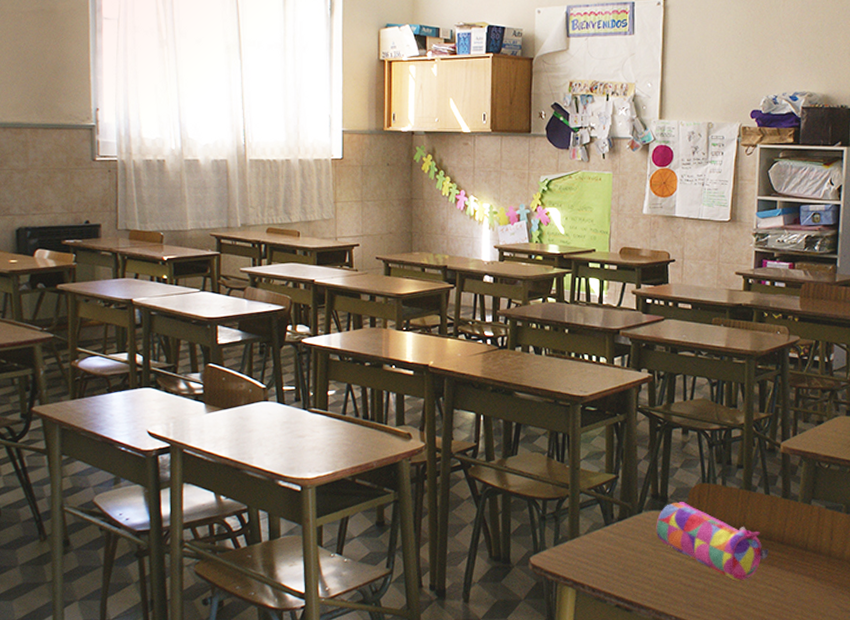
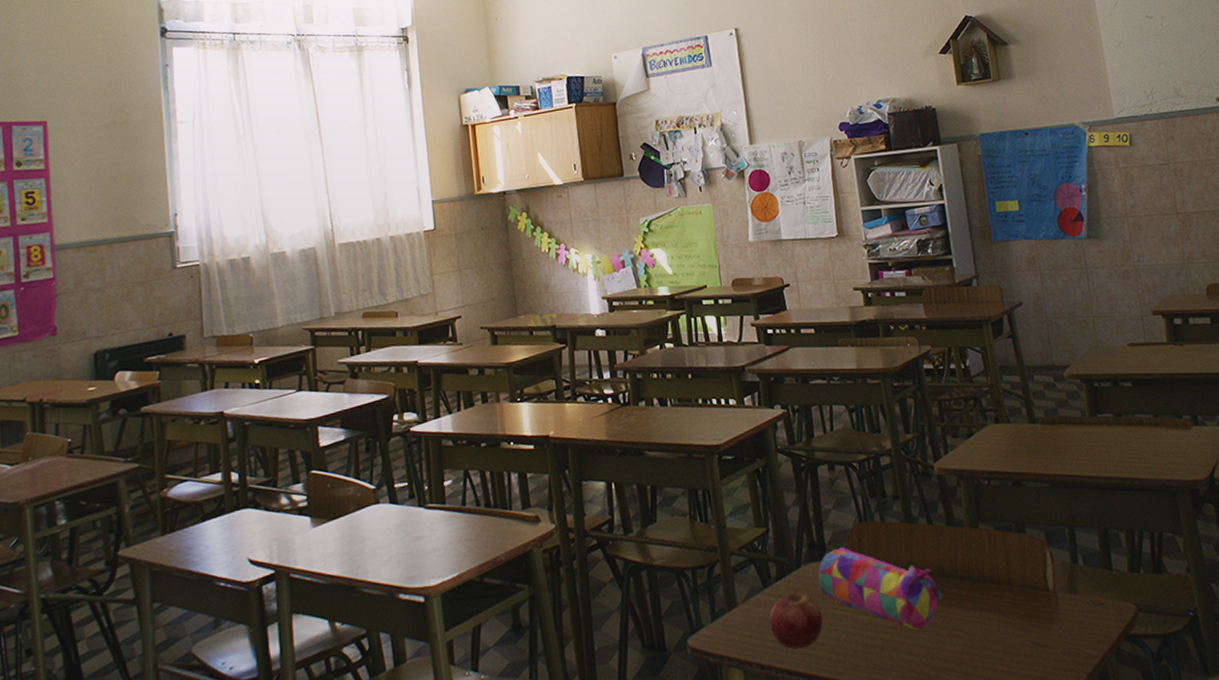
apple: none [605,530,655,580] -> present [769,588,823,649]

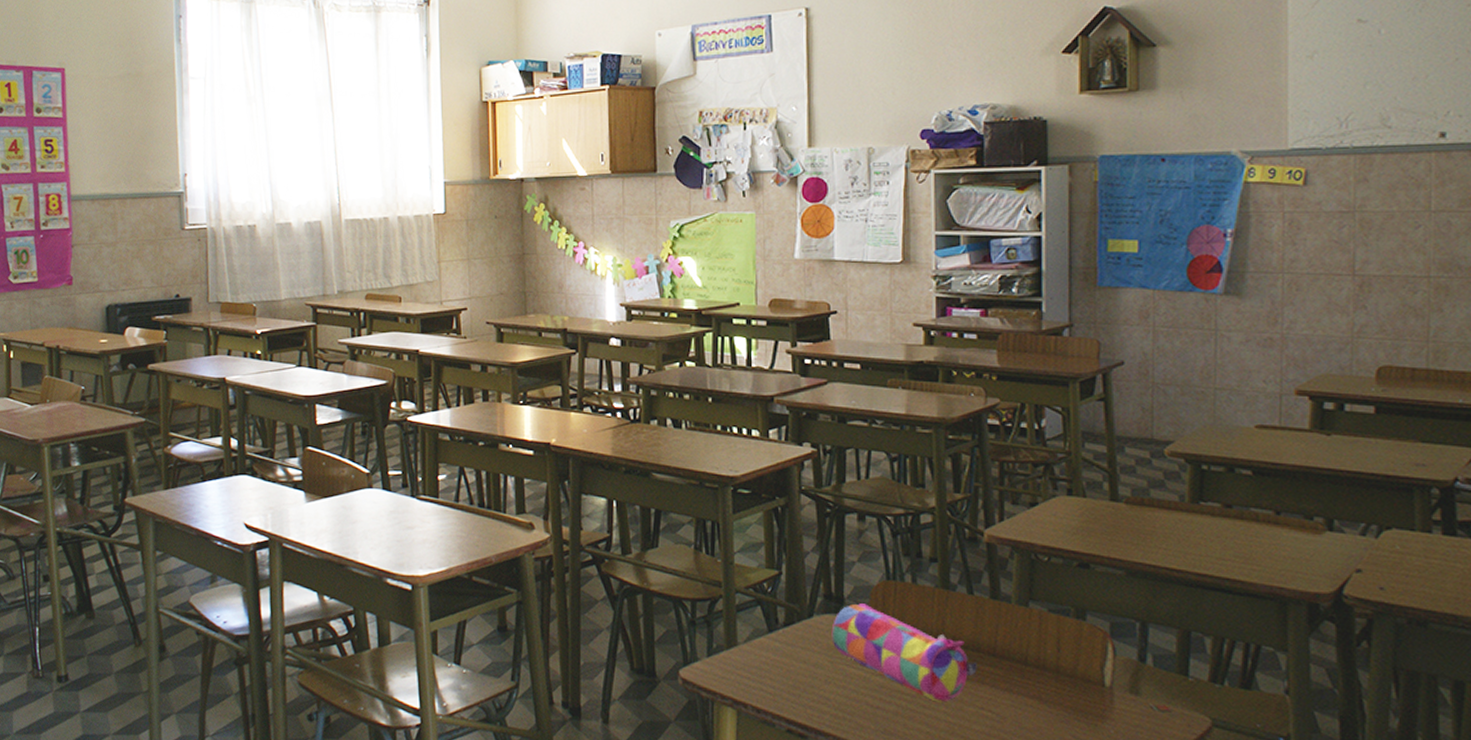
apple: present [769,588,823,649] -> none [770,637,832,700]

